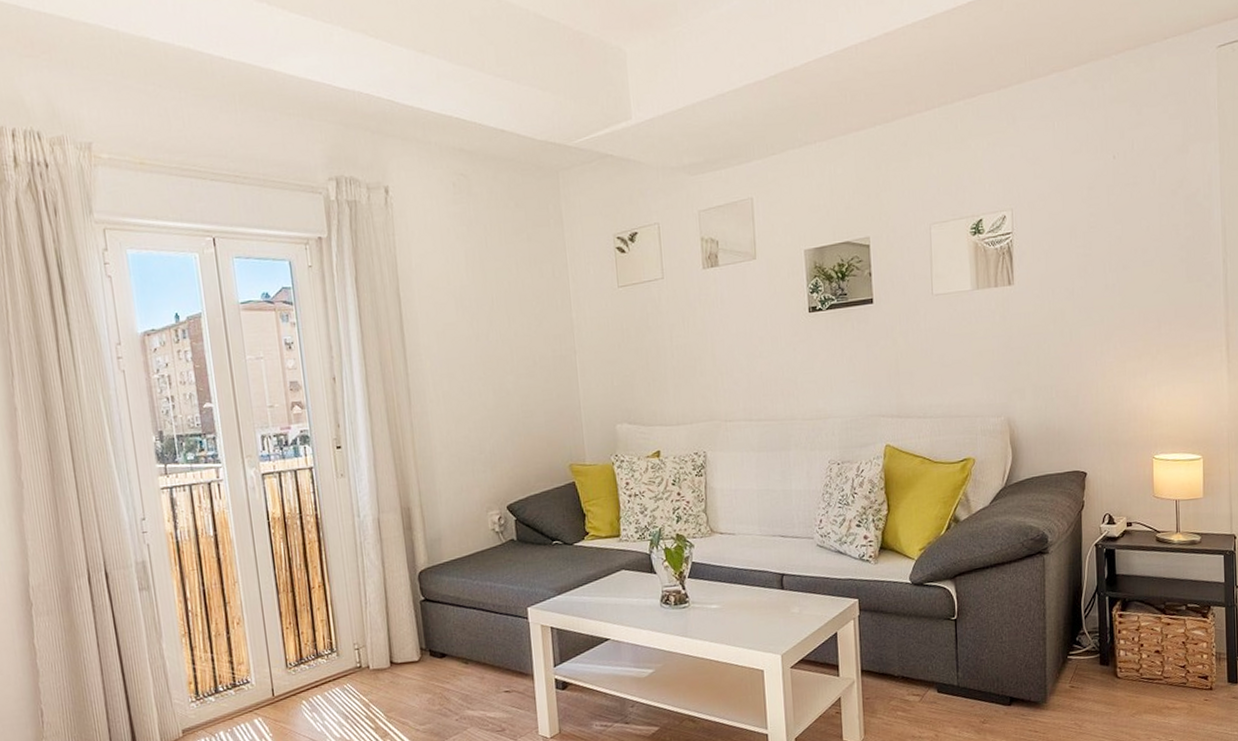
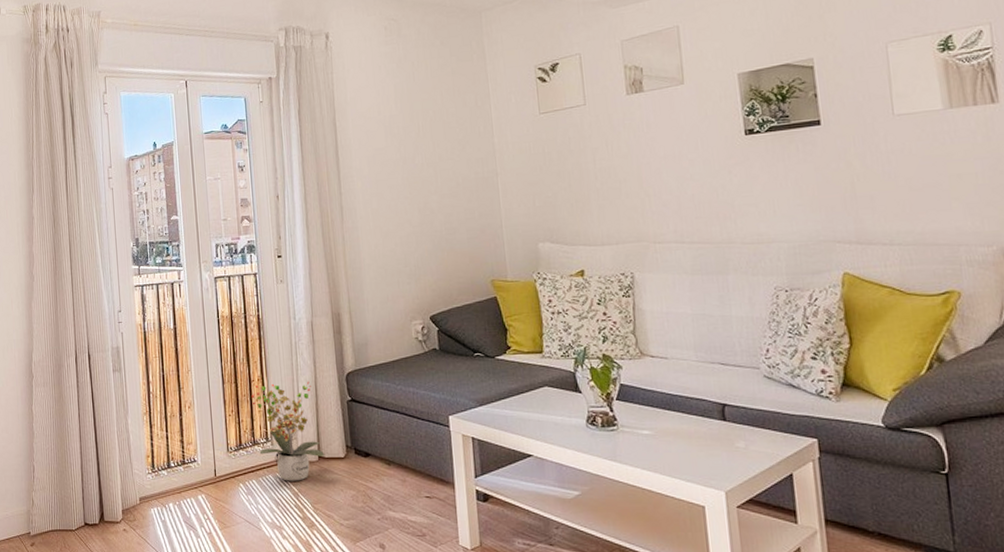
potted plant: none [312,583,397,693] -> present [251,381,324,481]

